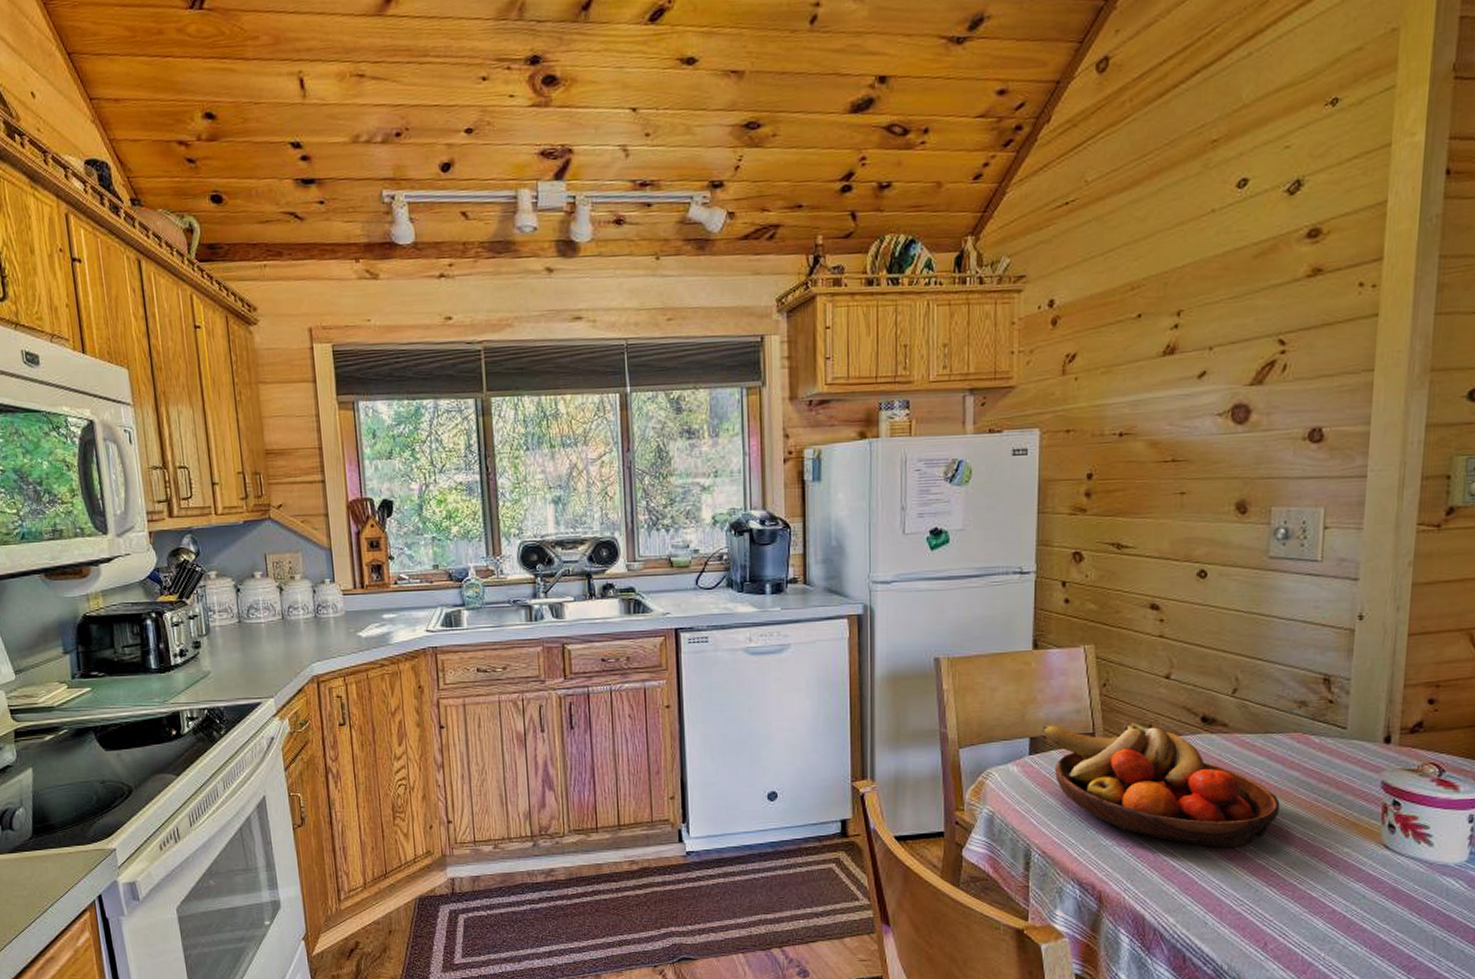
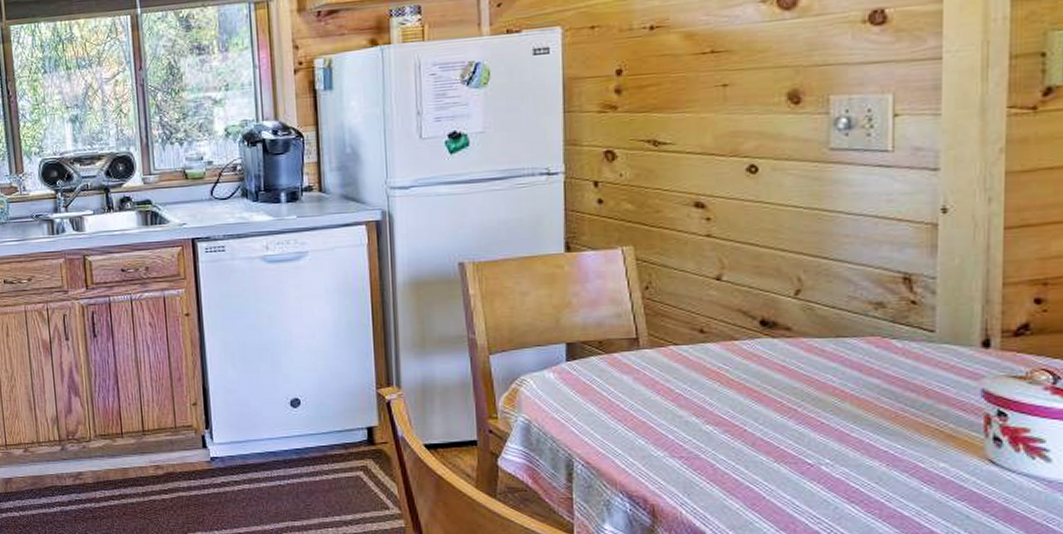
fruit bowl: present [1043,722,1280,849] -> none [580,326,858,461]

